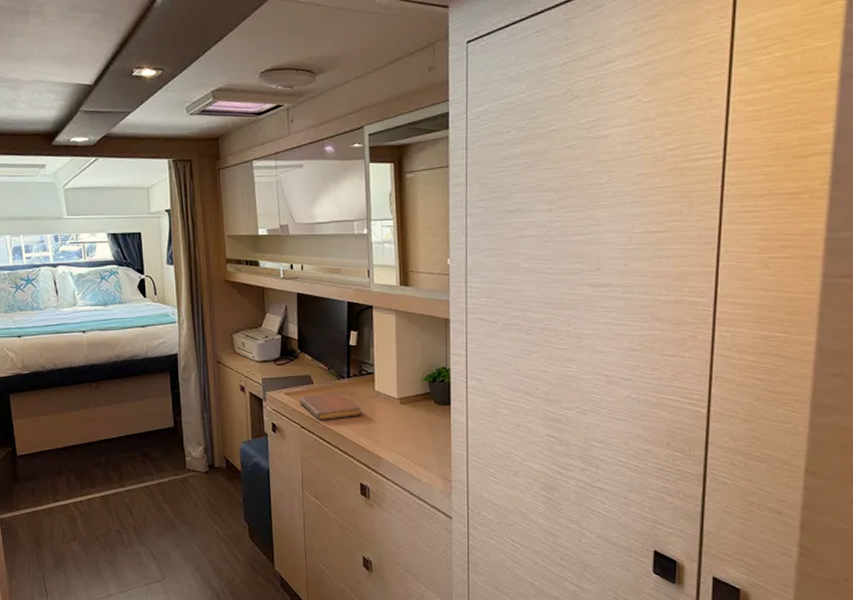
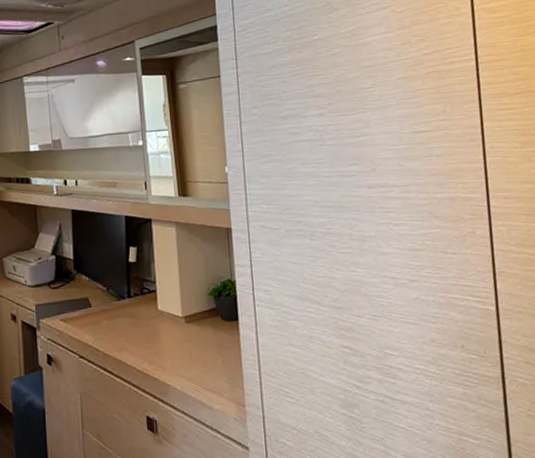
notebook: present [299,393,361,420] -> none [76,315,144,347]

